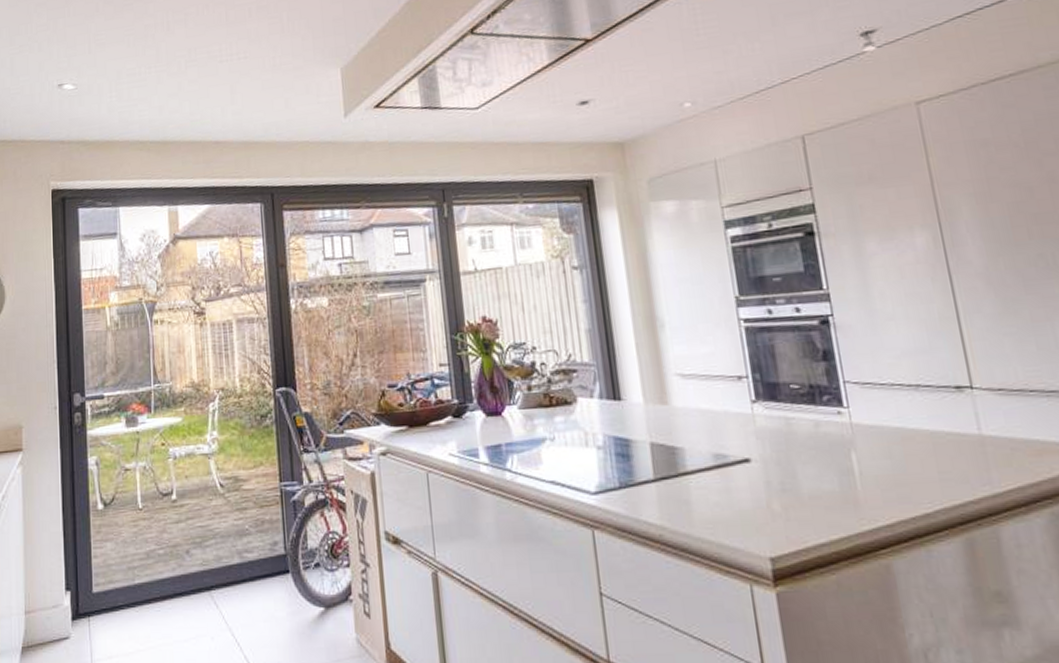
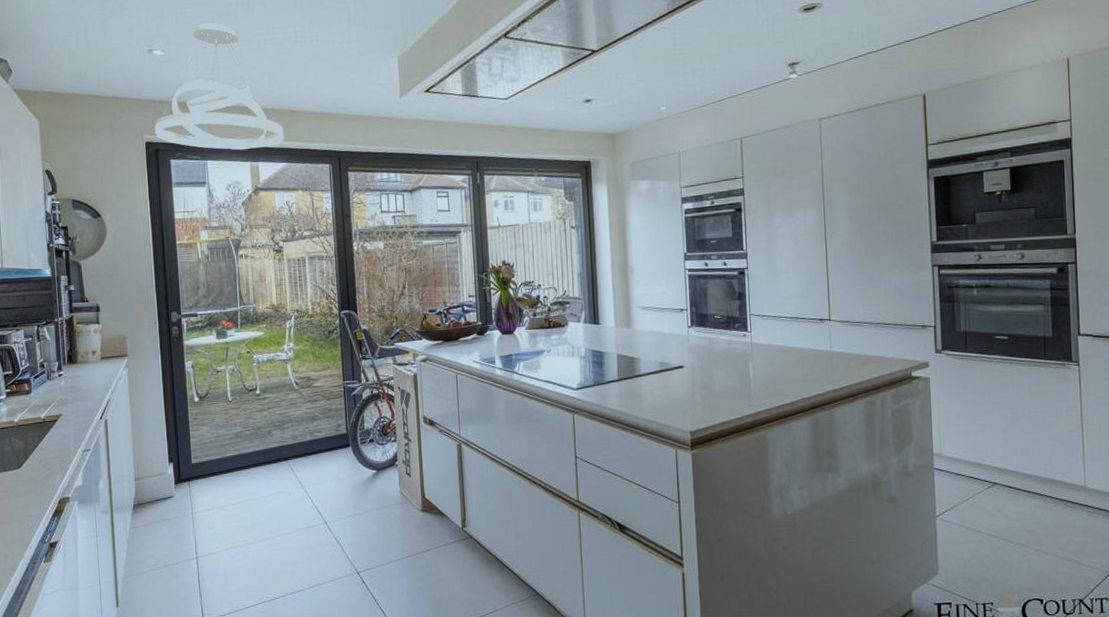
pendant light: none [62,48,207,193] -> present [154,23,284,151]

